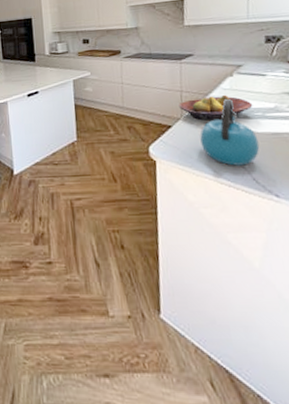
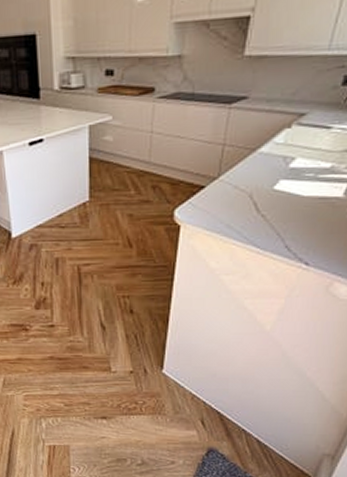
fruit bowl: present [179,94,253,121] -> none [218,150,306,181]
kettle: present [199,98,260,166] -> none [236,155,302,233]

